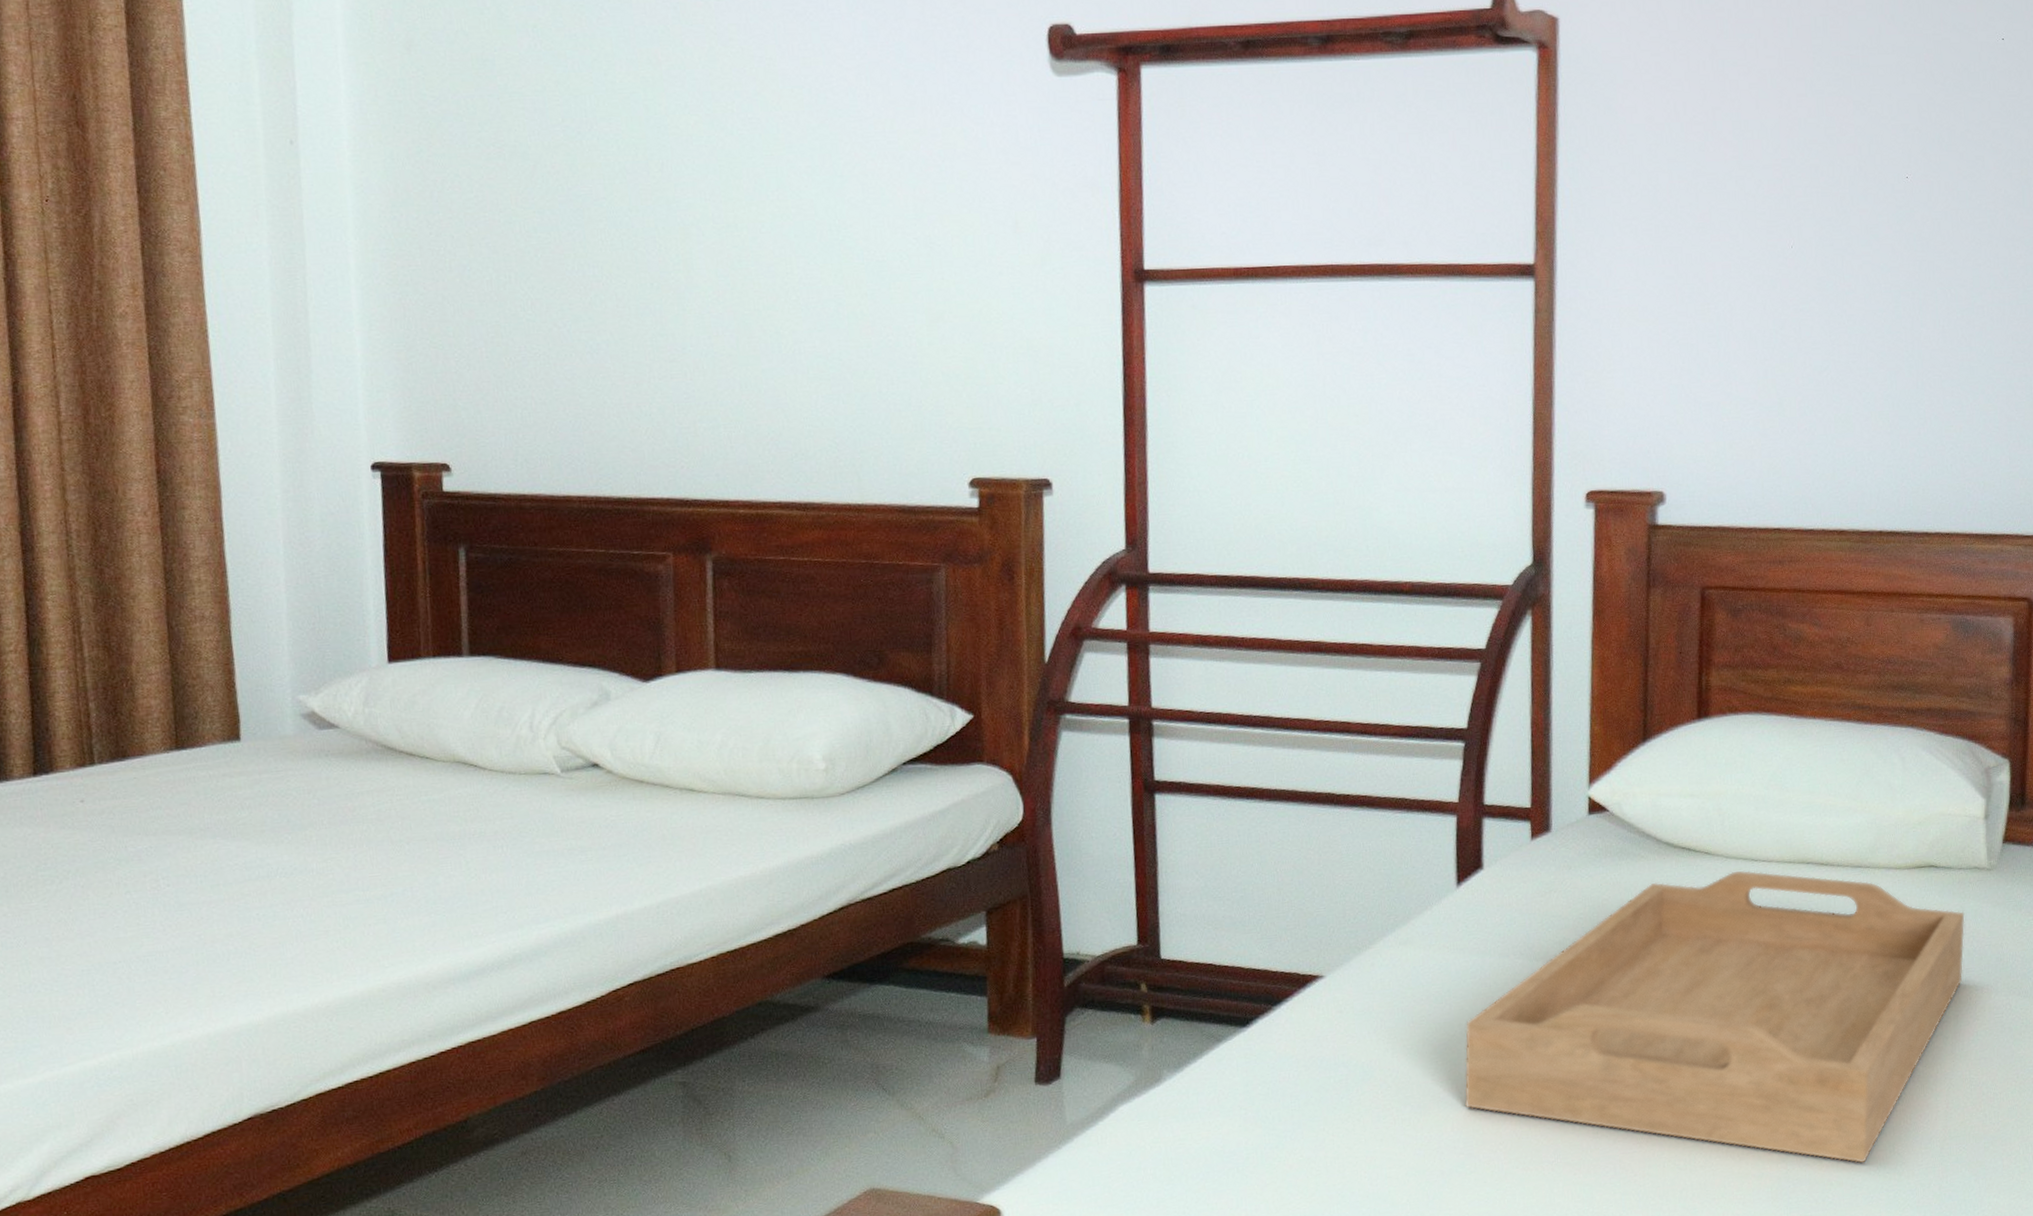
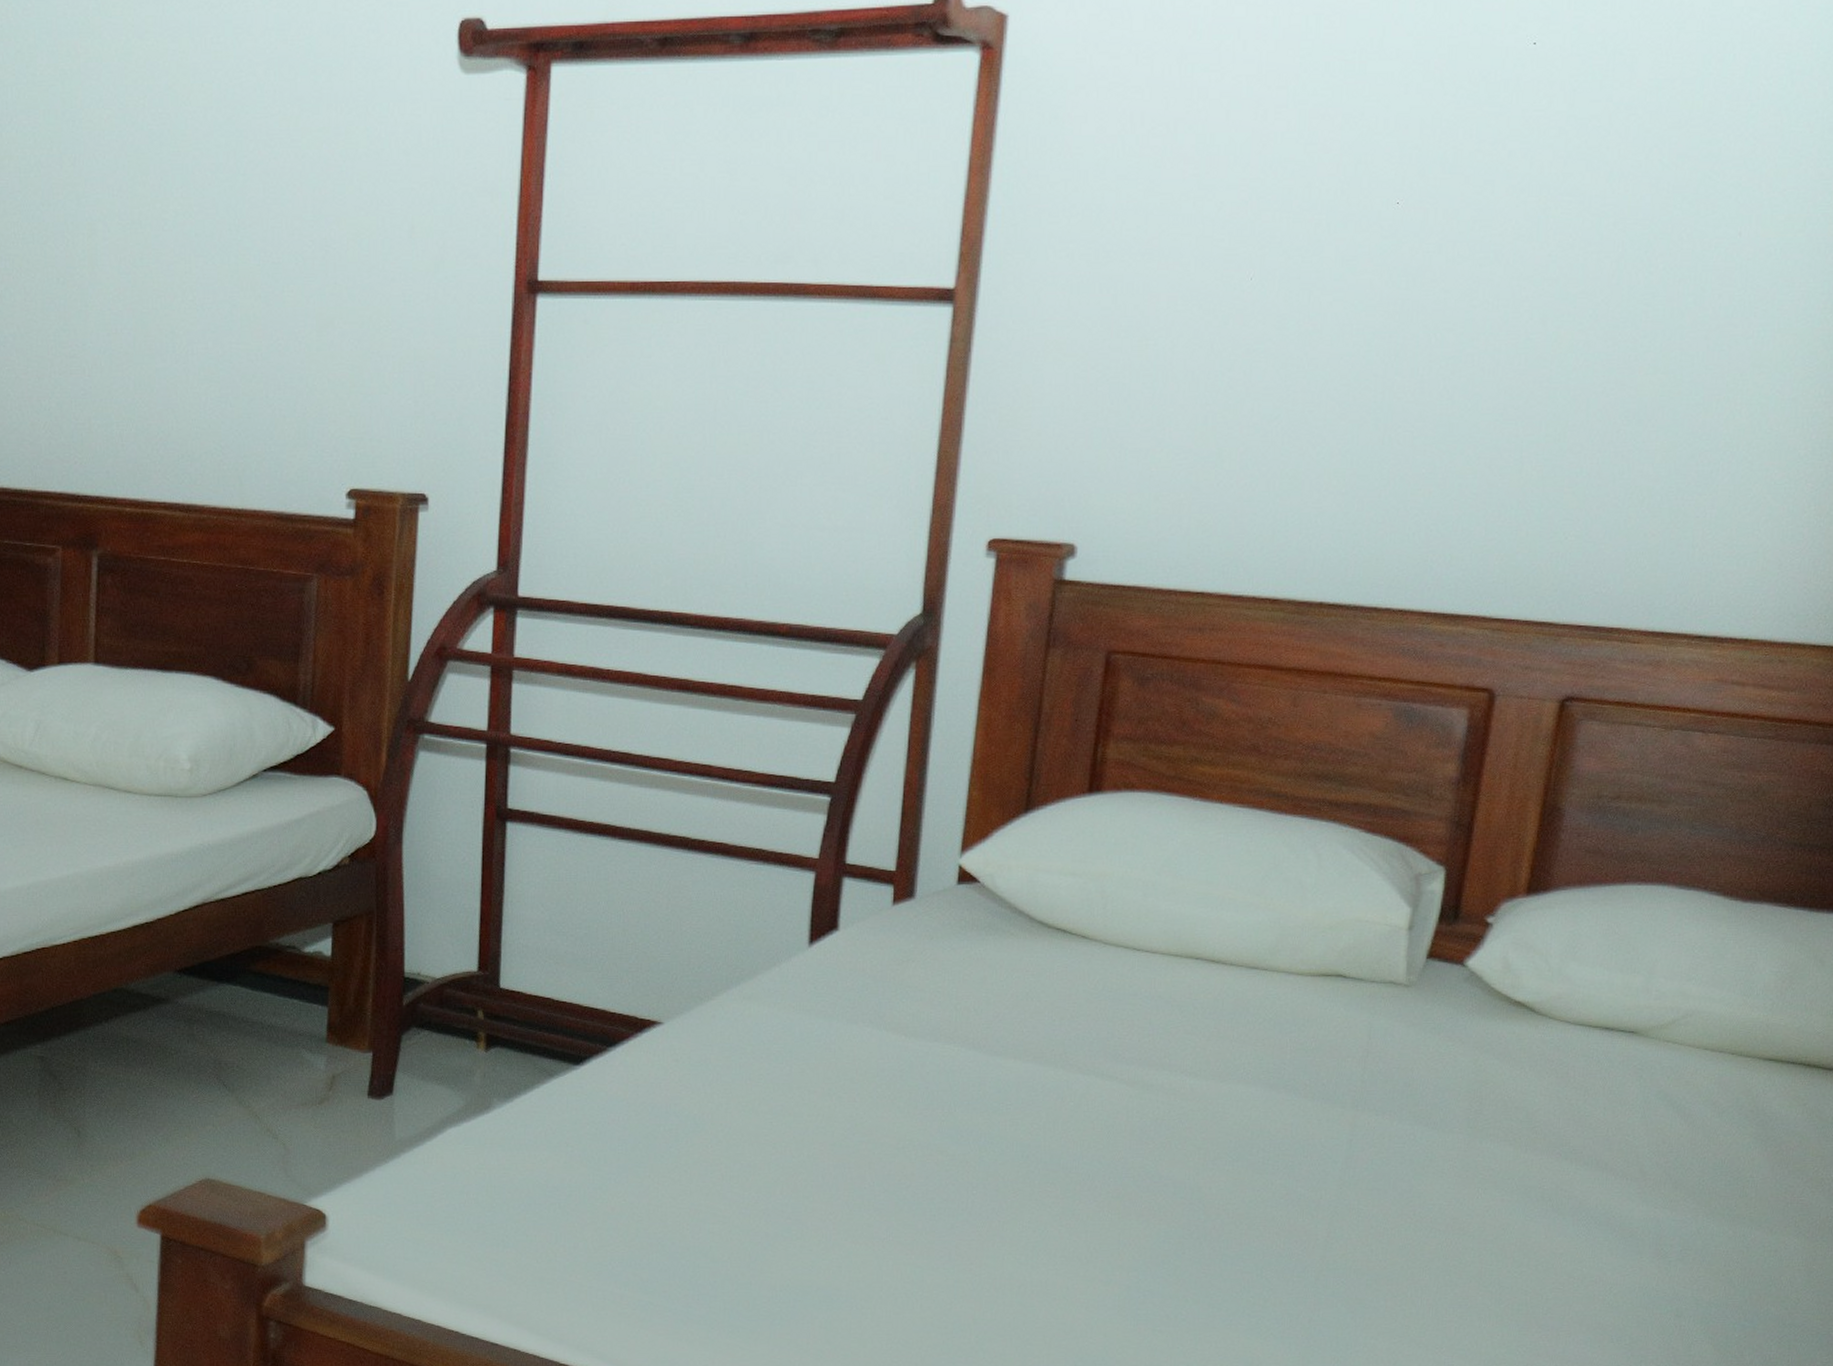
serving tray: present [1464,870,1965,1163] -> none [798,959,1372,1283]

